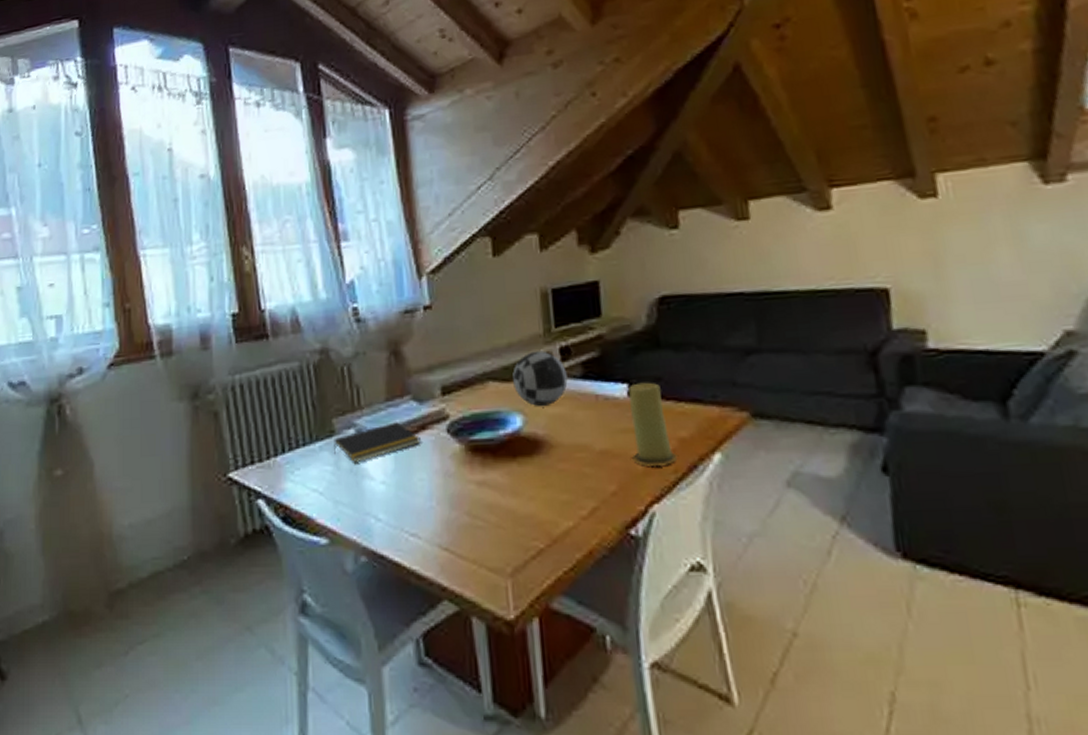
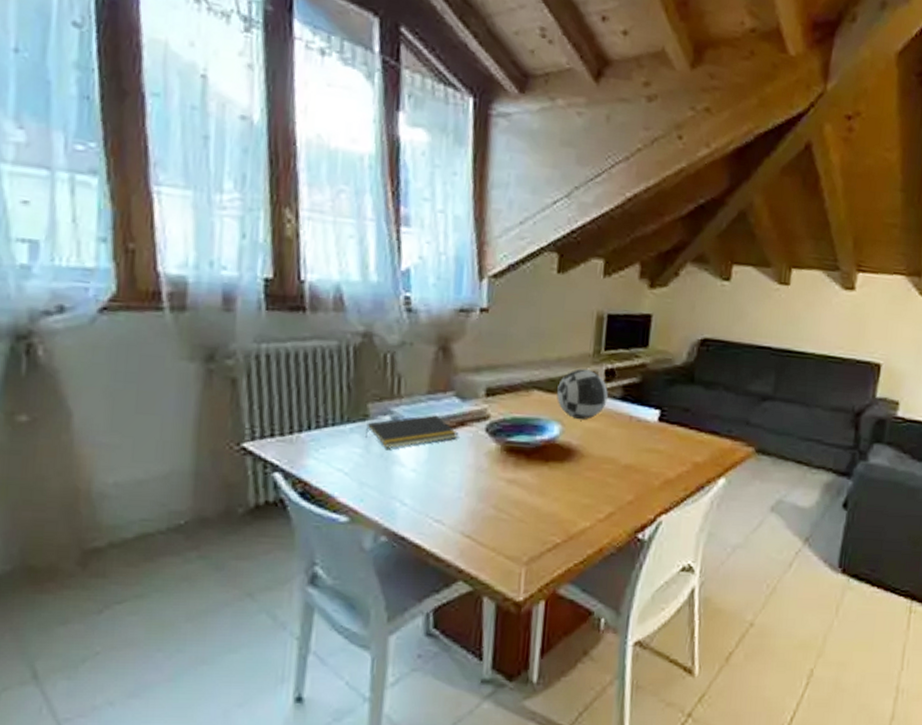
candle: present [628,382,678,466] -> none [652,410,690,484]

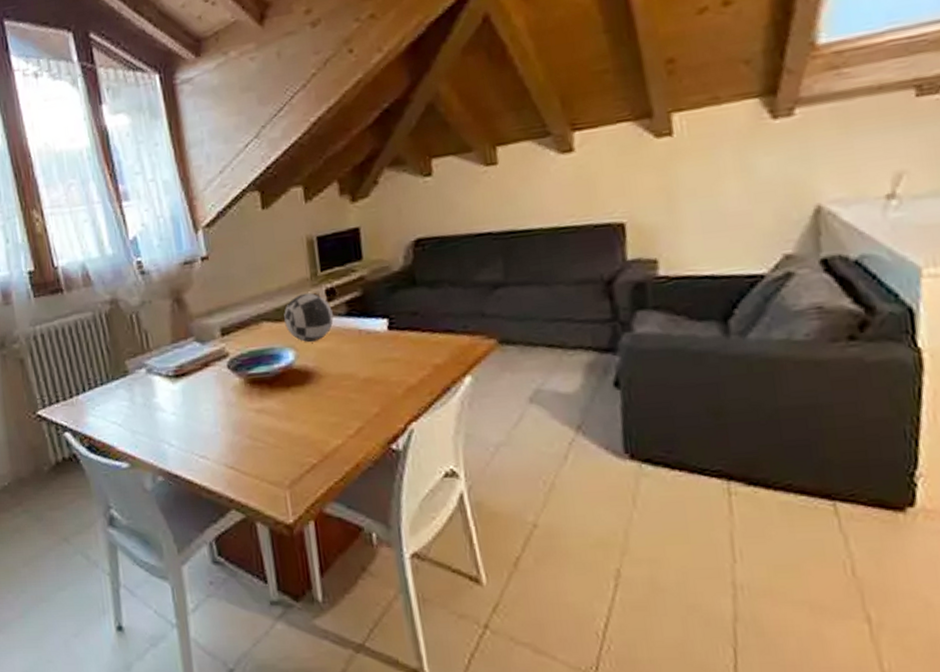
notepad: present [366,415,458,448] -> none [128,361,205,397]

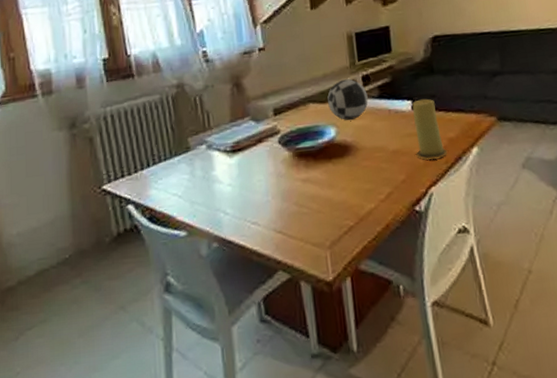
candle: none [388,316,433,390] -> present [412,98,448,160]

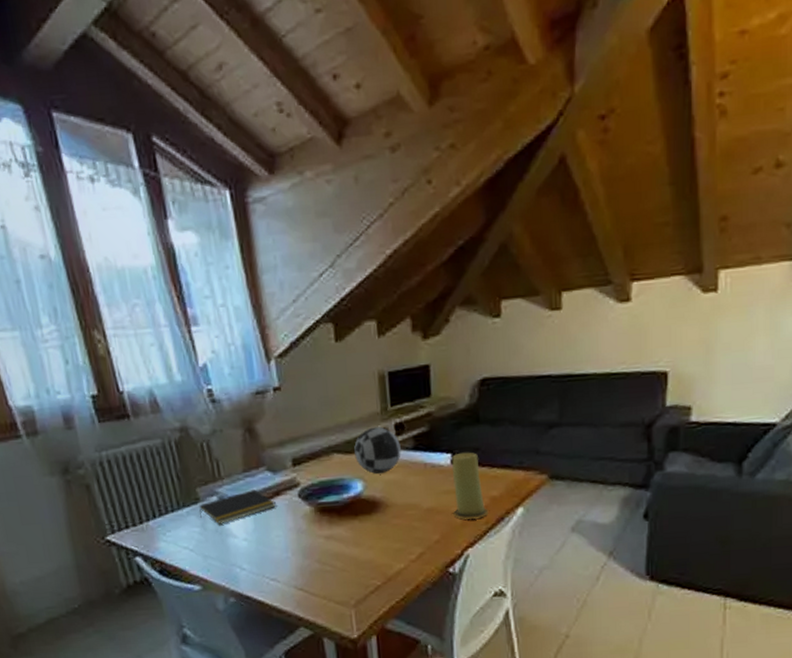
notepad: none [189,138,258,171] -> present [199,489,276,524]

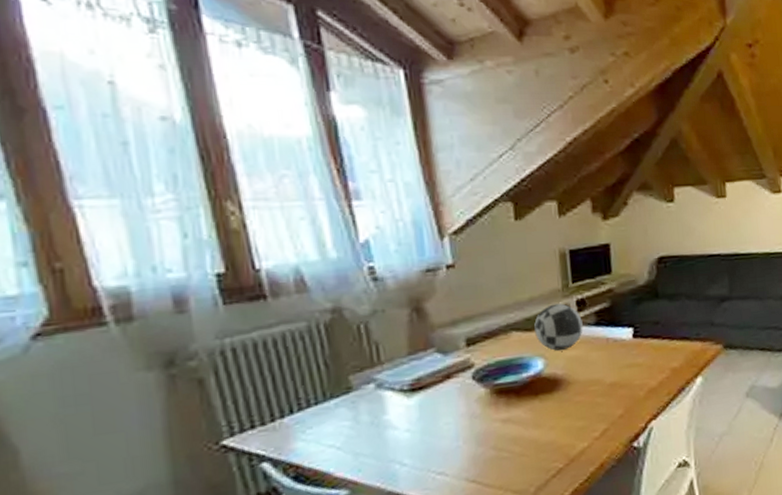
notepad: present [199,489,276,524] -> none [351,373,446,415]
candle: present [451,452,489,520] -> none [633,326,670,392]

